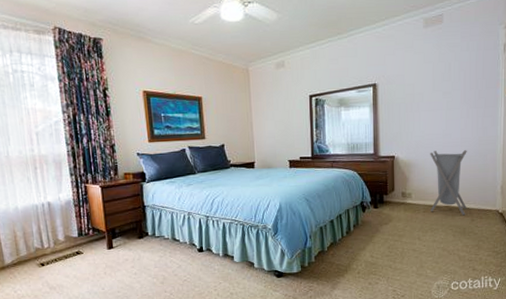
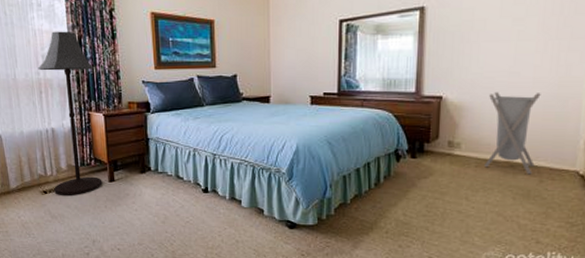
floor lamp: none [32,109,101,266] -> present [38,31,103,195]

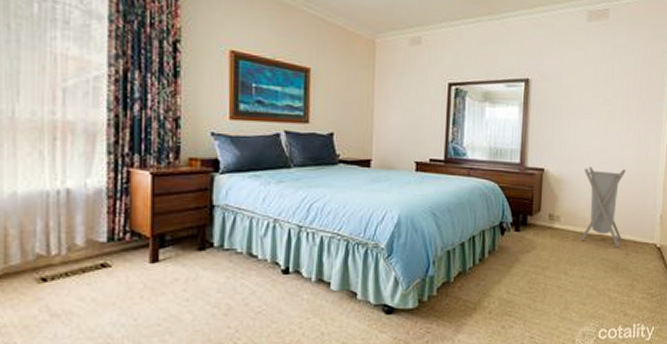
floor lamp: present [38,31,103,195] -> none [54,59,143,283]

